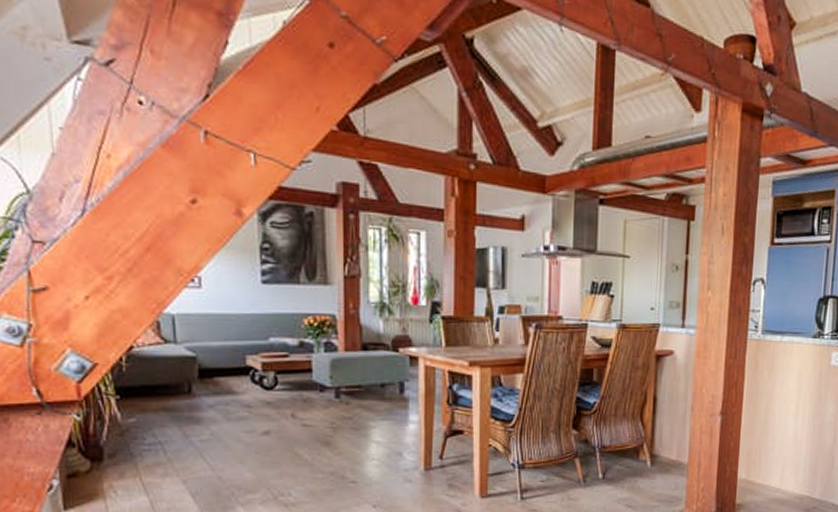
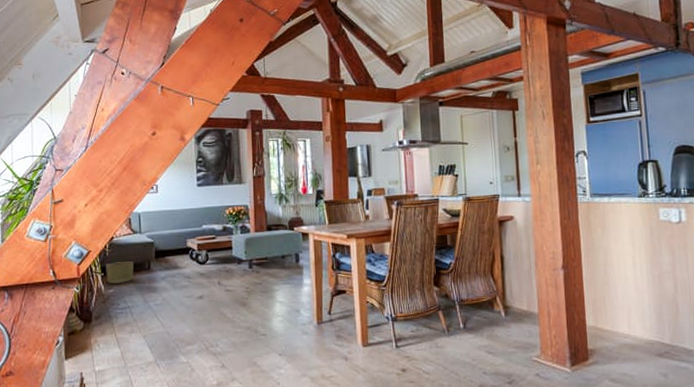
basket: none [122,381,167,410] -> present [106,261,134,284]

